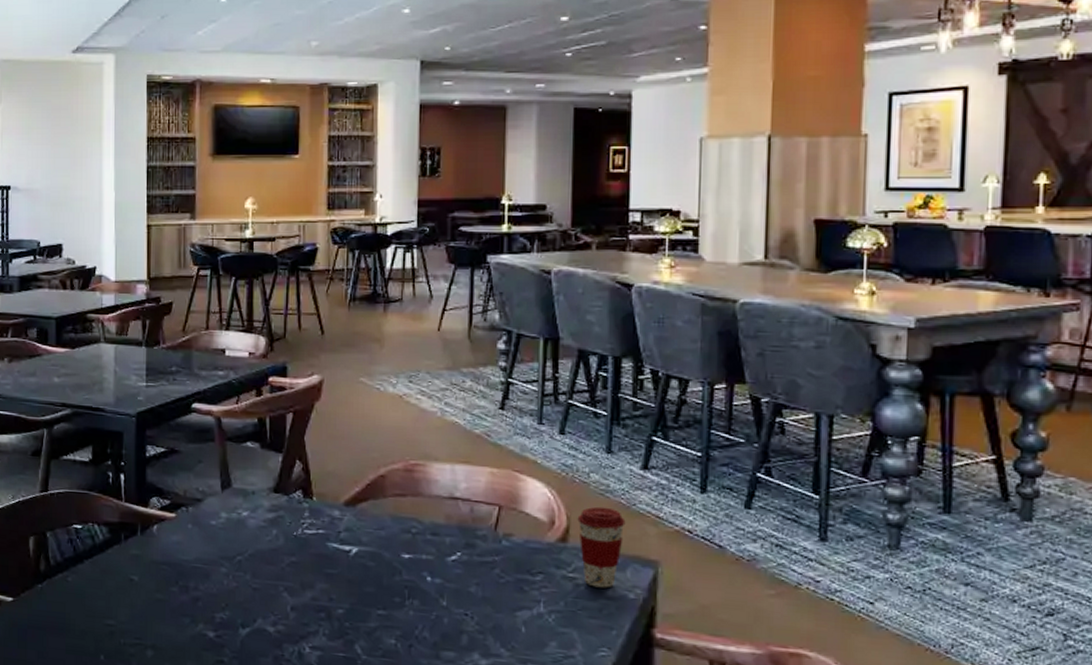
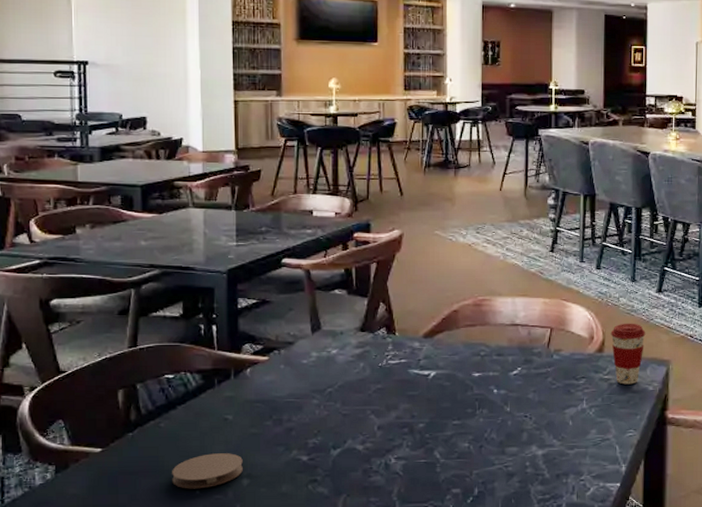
coaster: none [78,616,147,655] -> present [172,453,243,489]

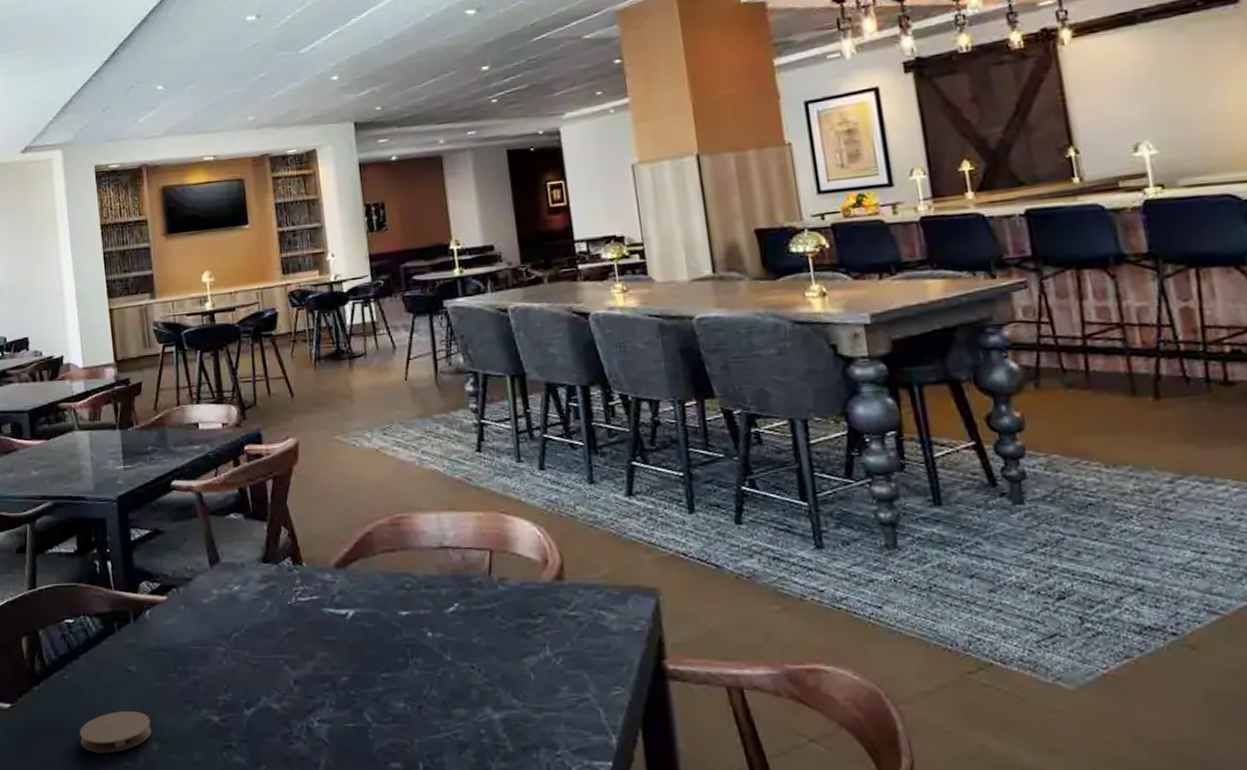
coffee cup: present [610,323,646,385] -> none [570,539,620,624]

